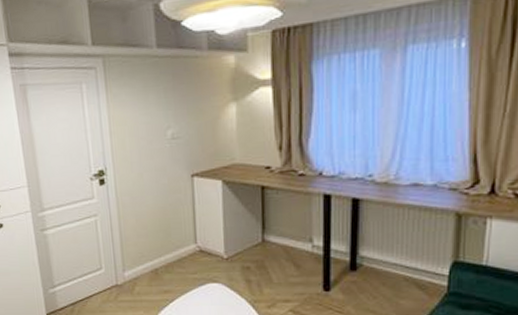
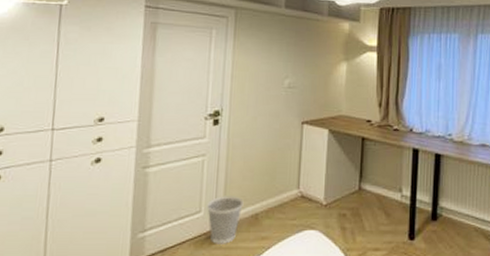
wastebasket: none [107,253,142,298] -> present [207,196,244,244]

